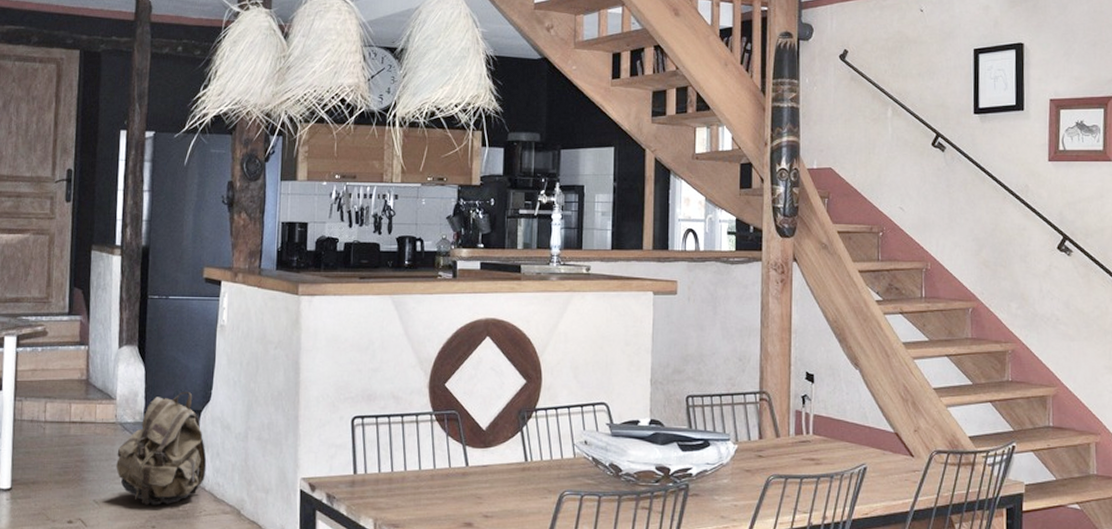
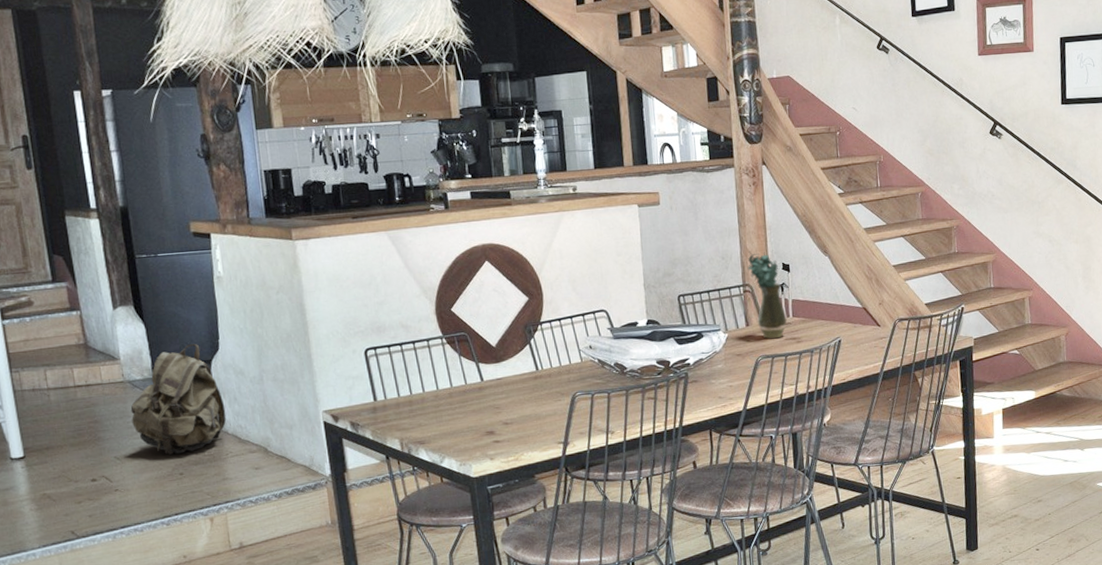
vase: none [767,355,806,456] -> present [748,251,787,339]

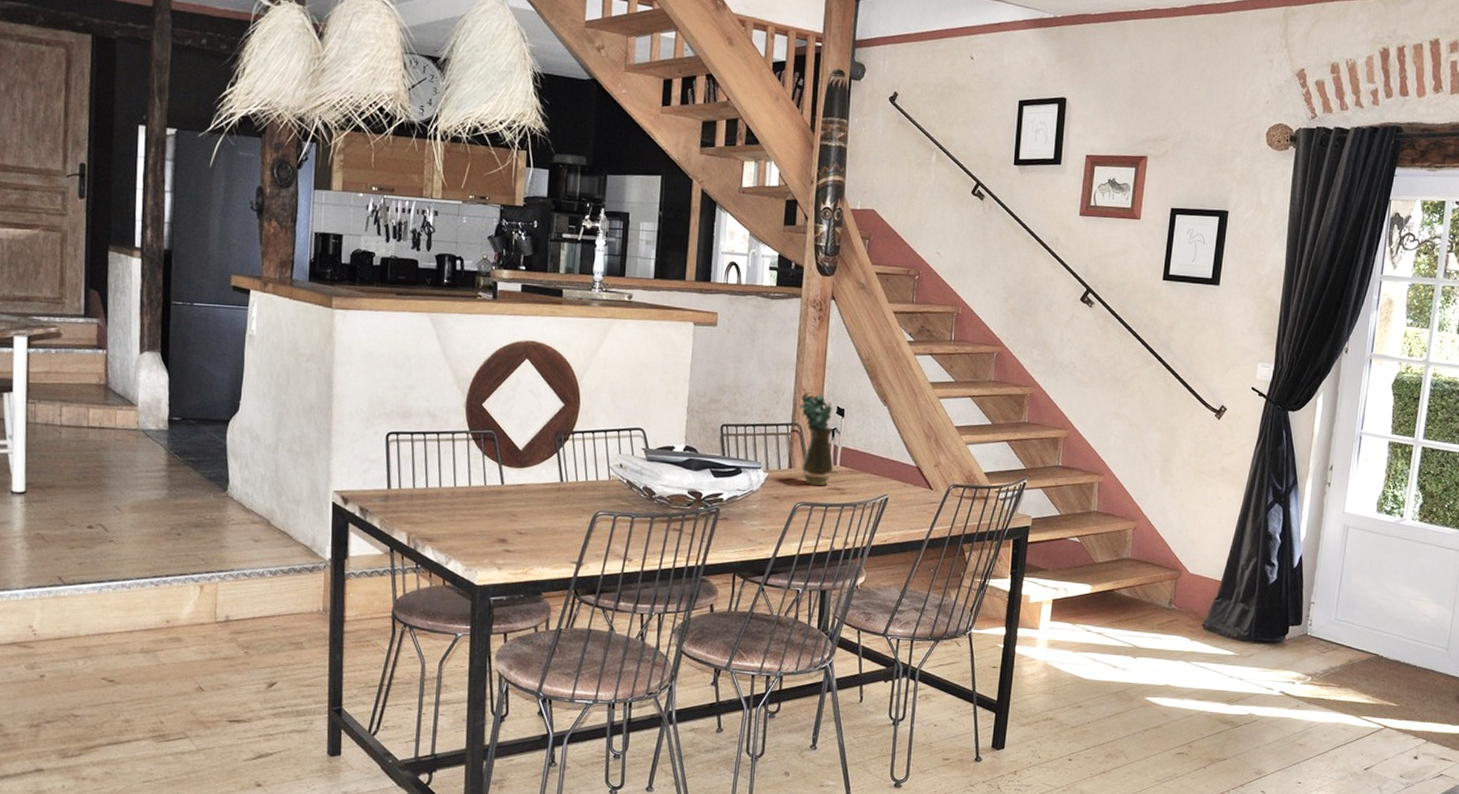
backpack: present [130,343,227,455] -> none [139,400,235,513]

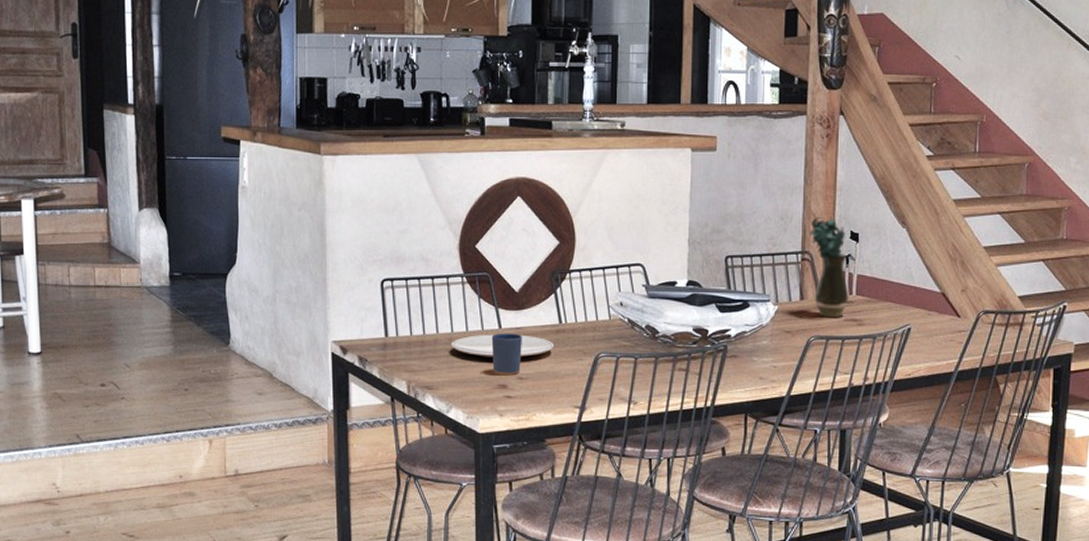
plate: none [453,489,555,514] -> present [451,334,555,359]
mug: none [493,489,524,530] -> present [491,333,522,375]

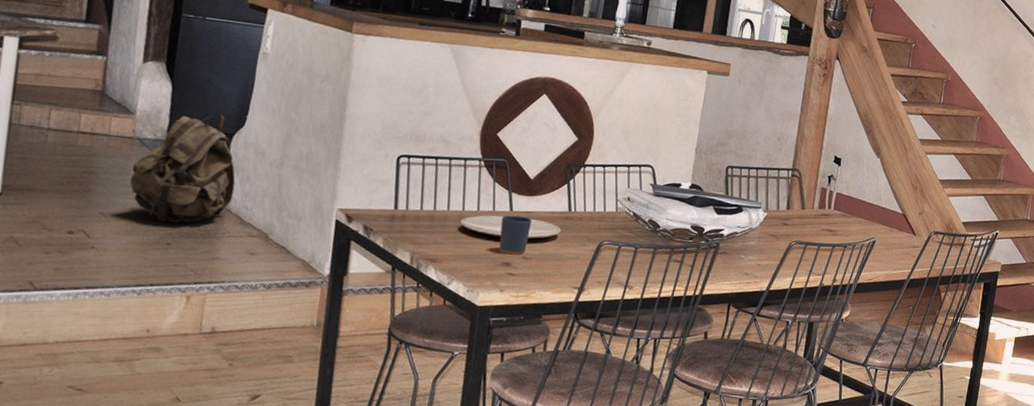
backpack: none [145,254,236,368] -> present [130,113,236,223]
vase: present [810,213,849,317] -> none [798,138,830,227]

